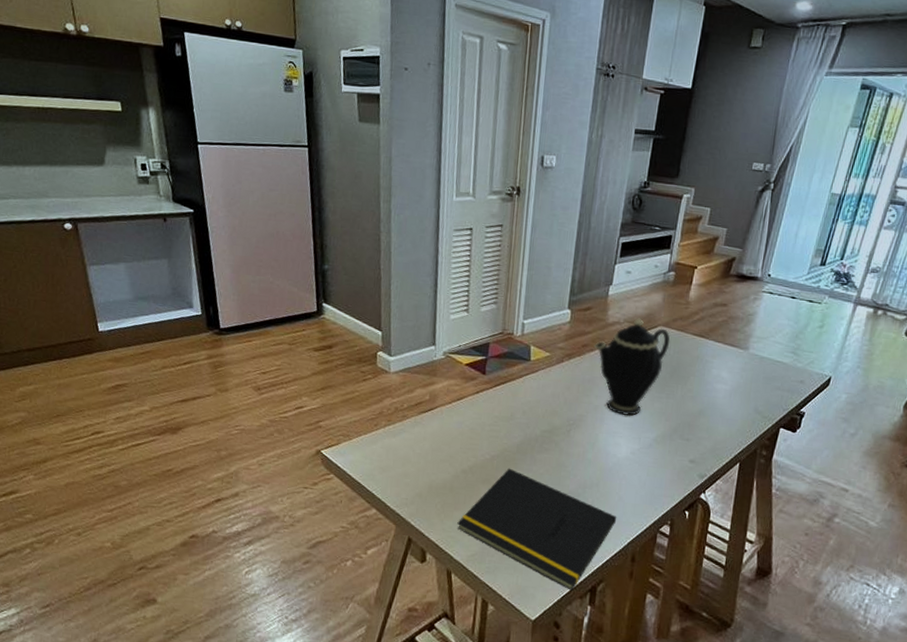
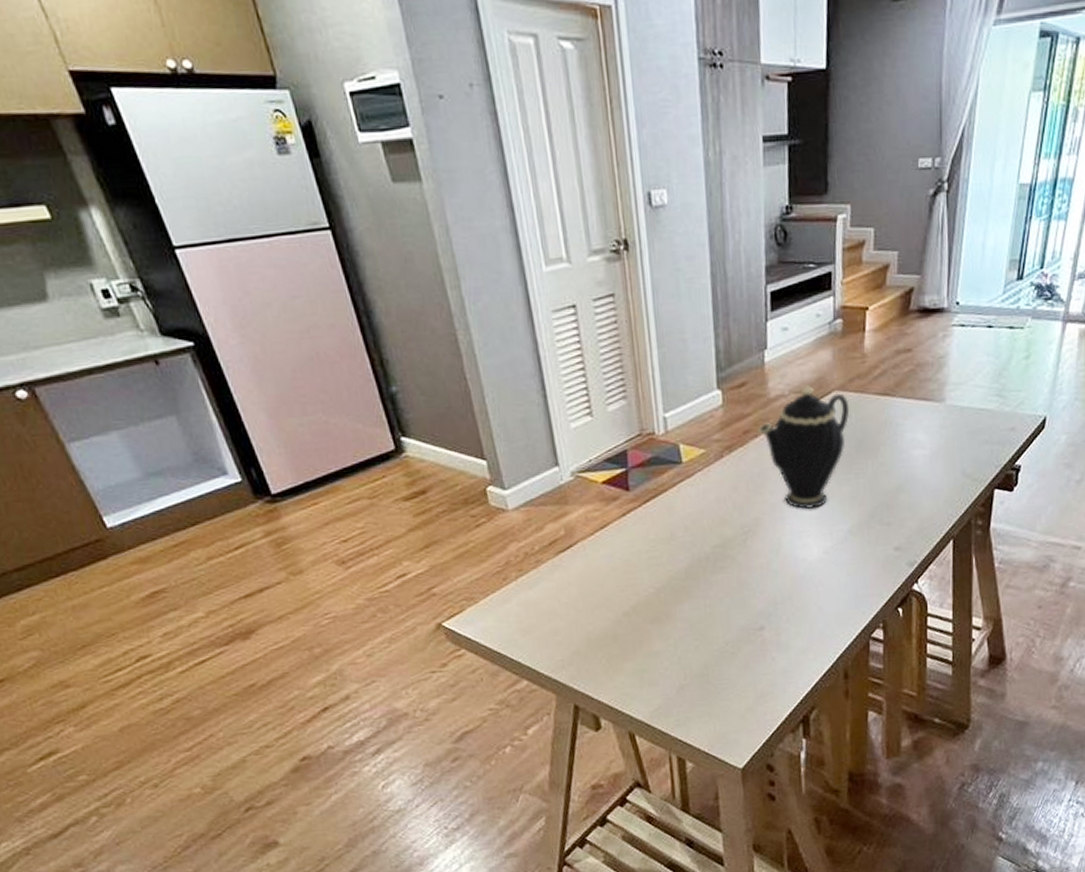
notepad: present [457,468,617,591] -> none [630,599,820,726]

